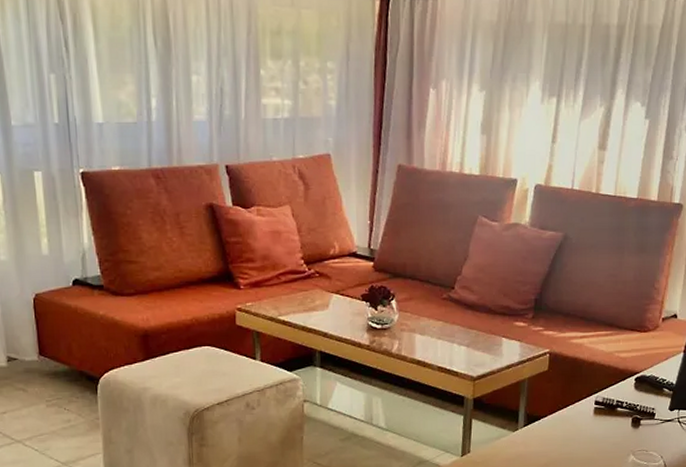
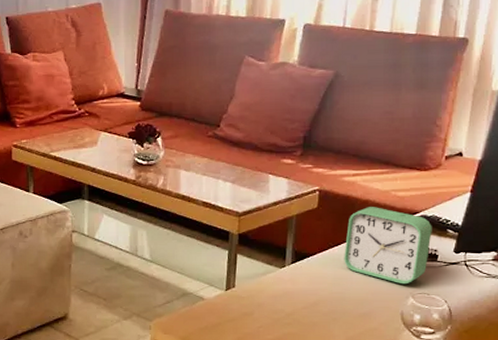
alarm clock: none [572,368,650,443] -> present [344,207,432,285]

